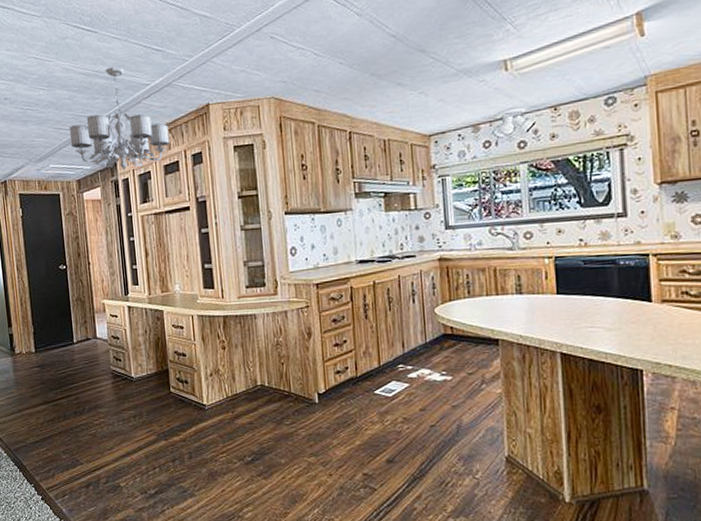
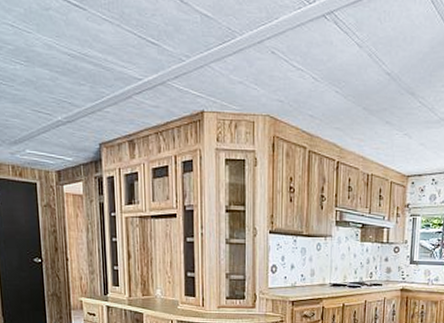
chandelier: present [69,67,170,171] -> none [49,53,160,168]

